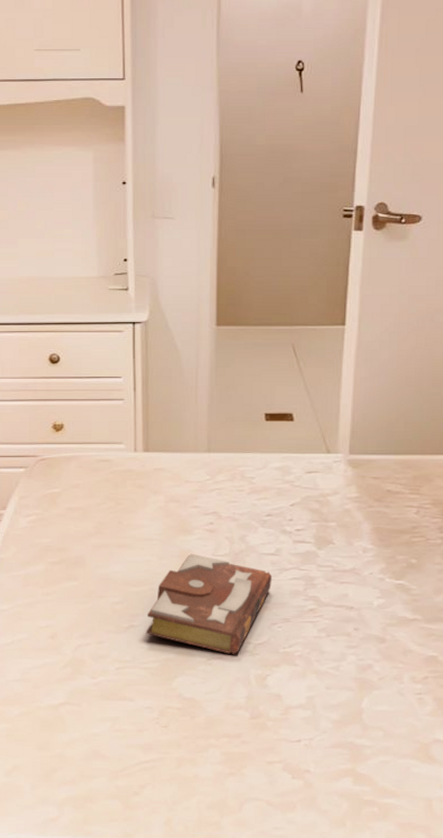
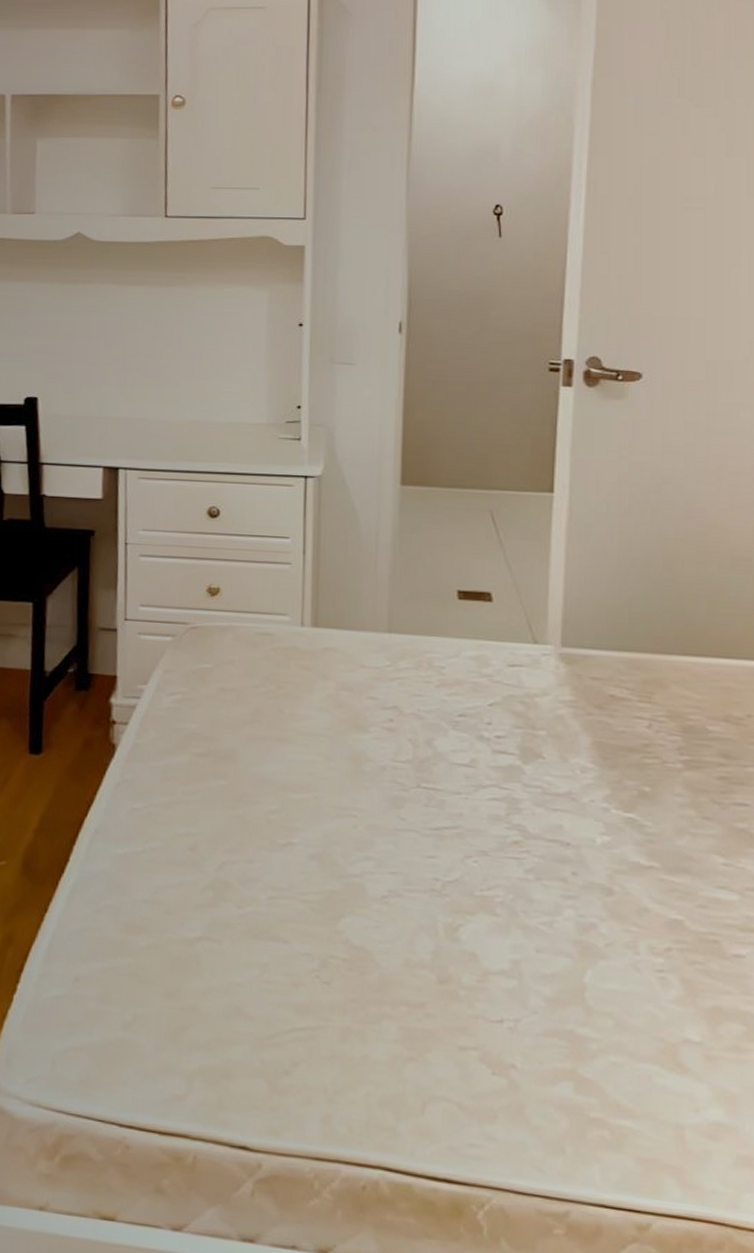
book: present [145,553,273,654] -> none [306,756,467,893]

